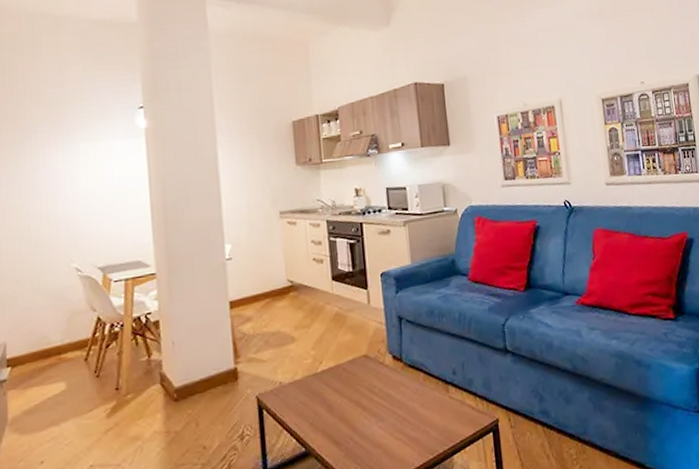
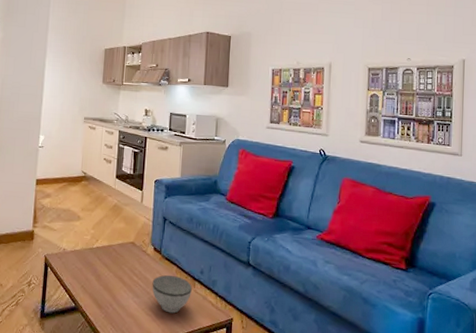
bowl: none [397,384,446,431] -> present [152,274,192,314]

